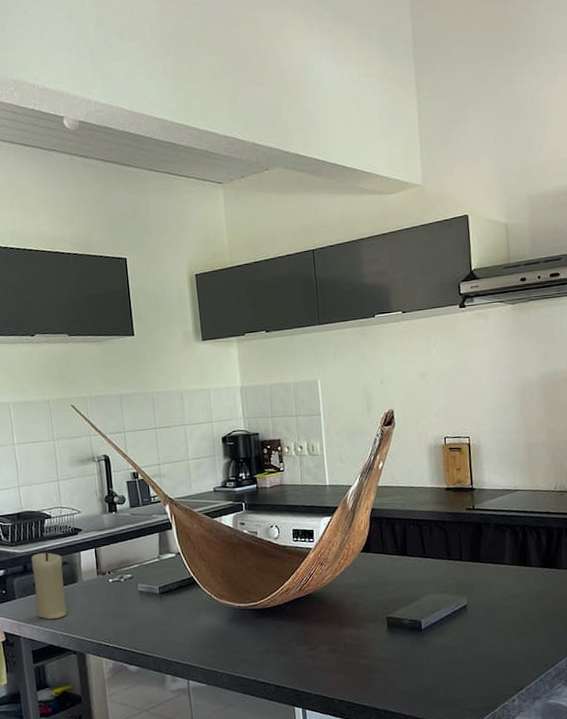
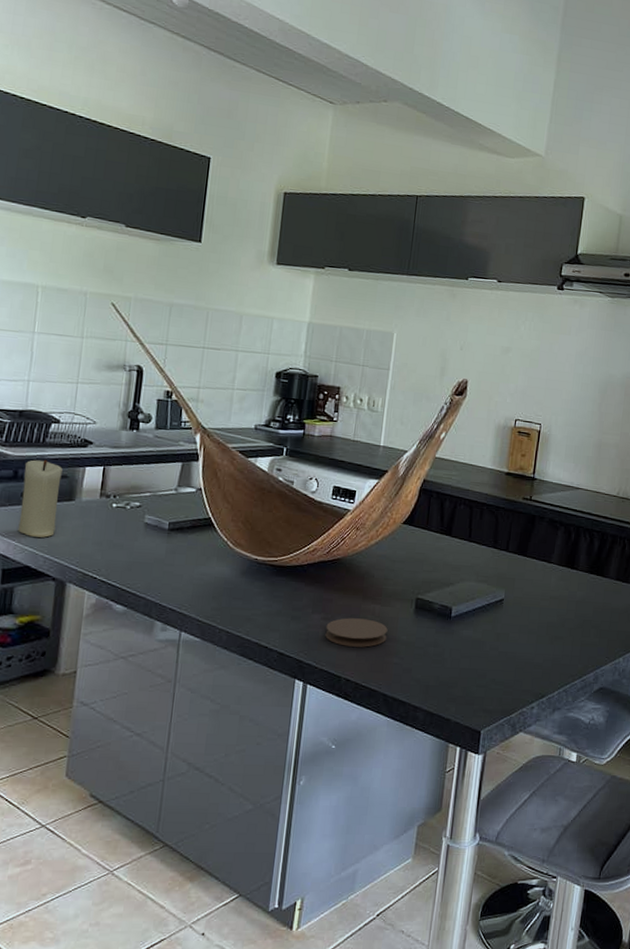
coaster: none [312,643,368,671] -> present [325,618,388,647]

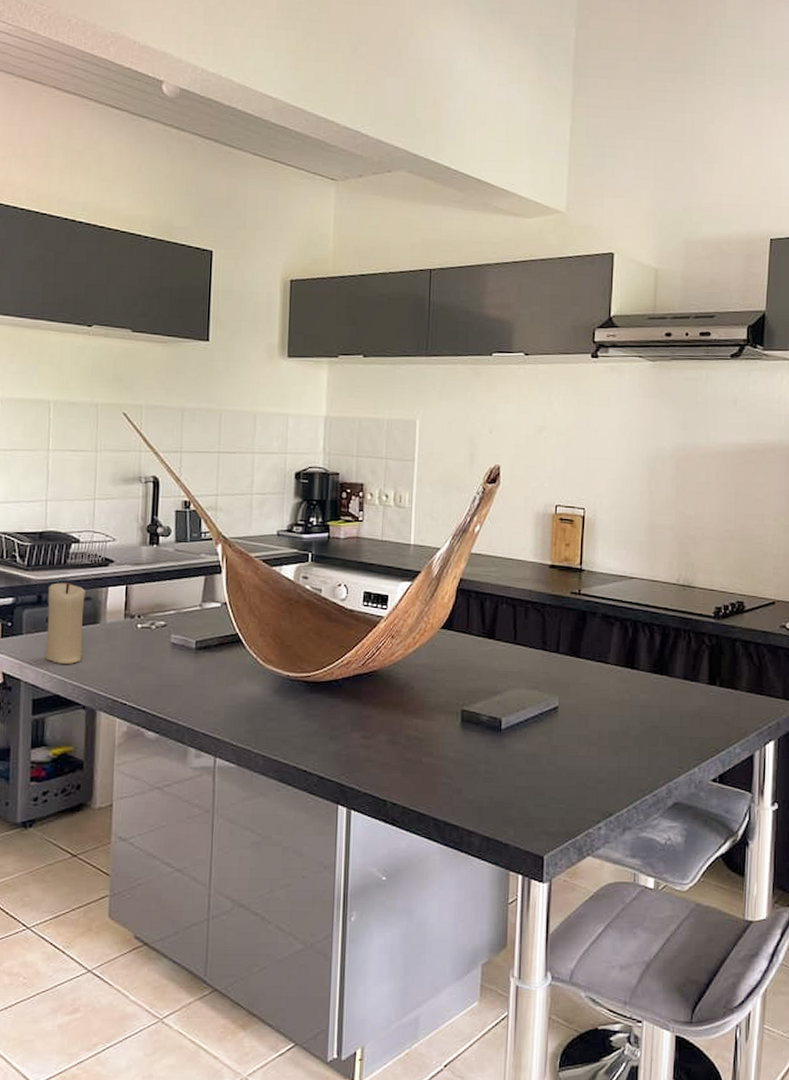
coaster: present [325,618,388,647] -> none [366,735,433,767]

